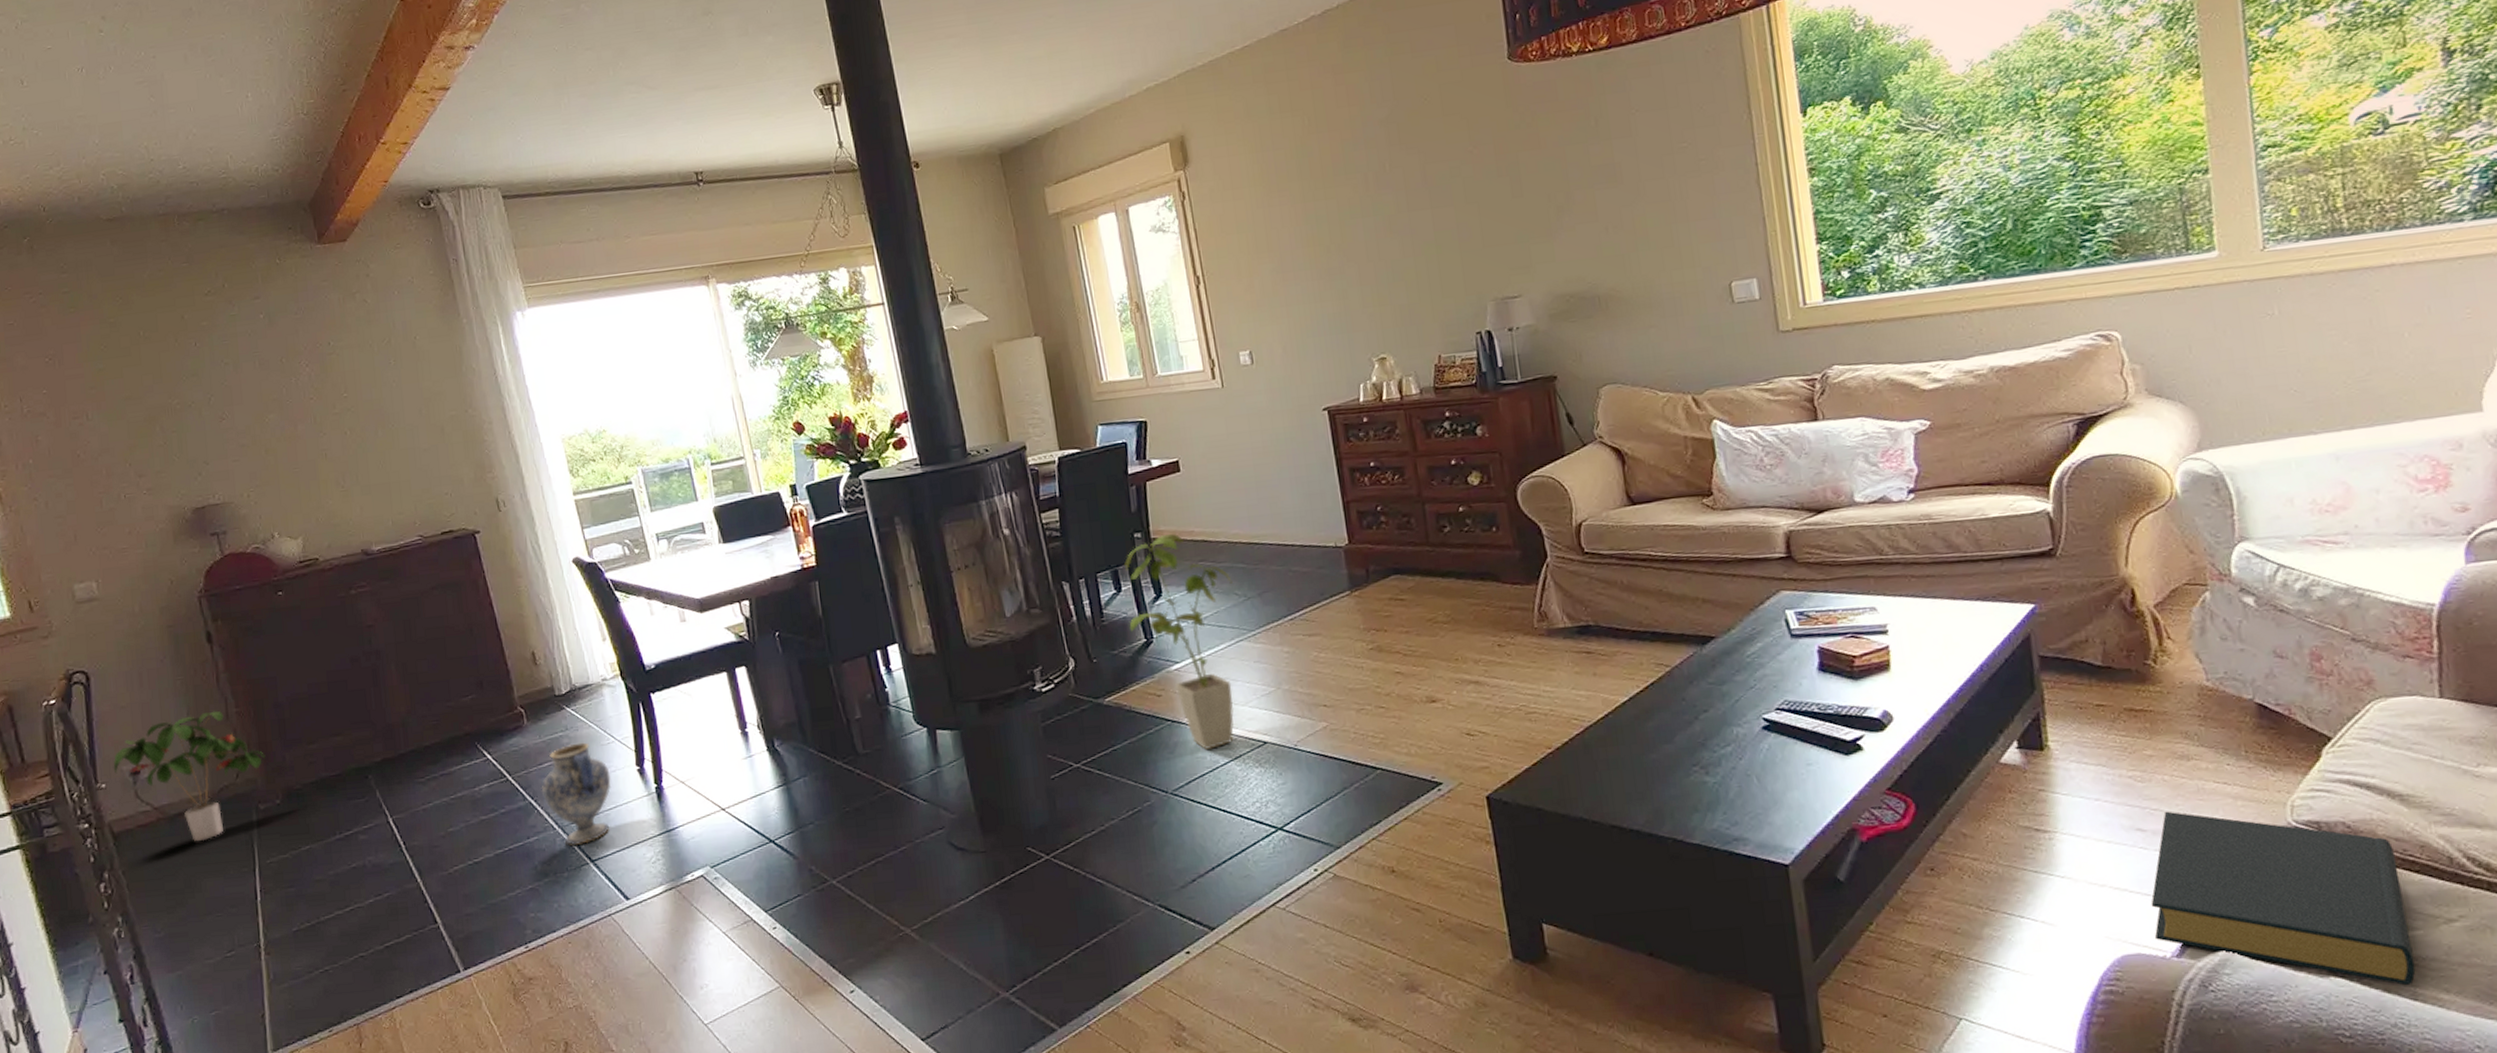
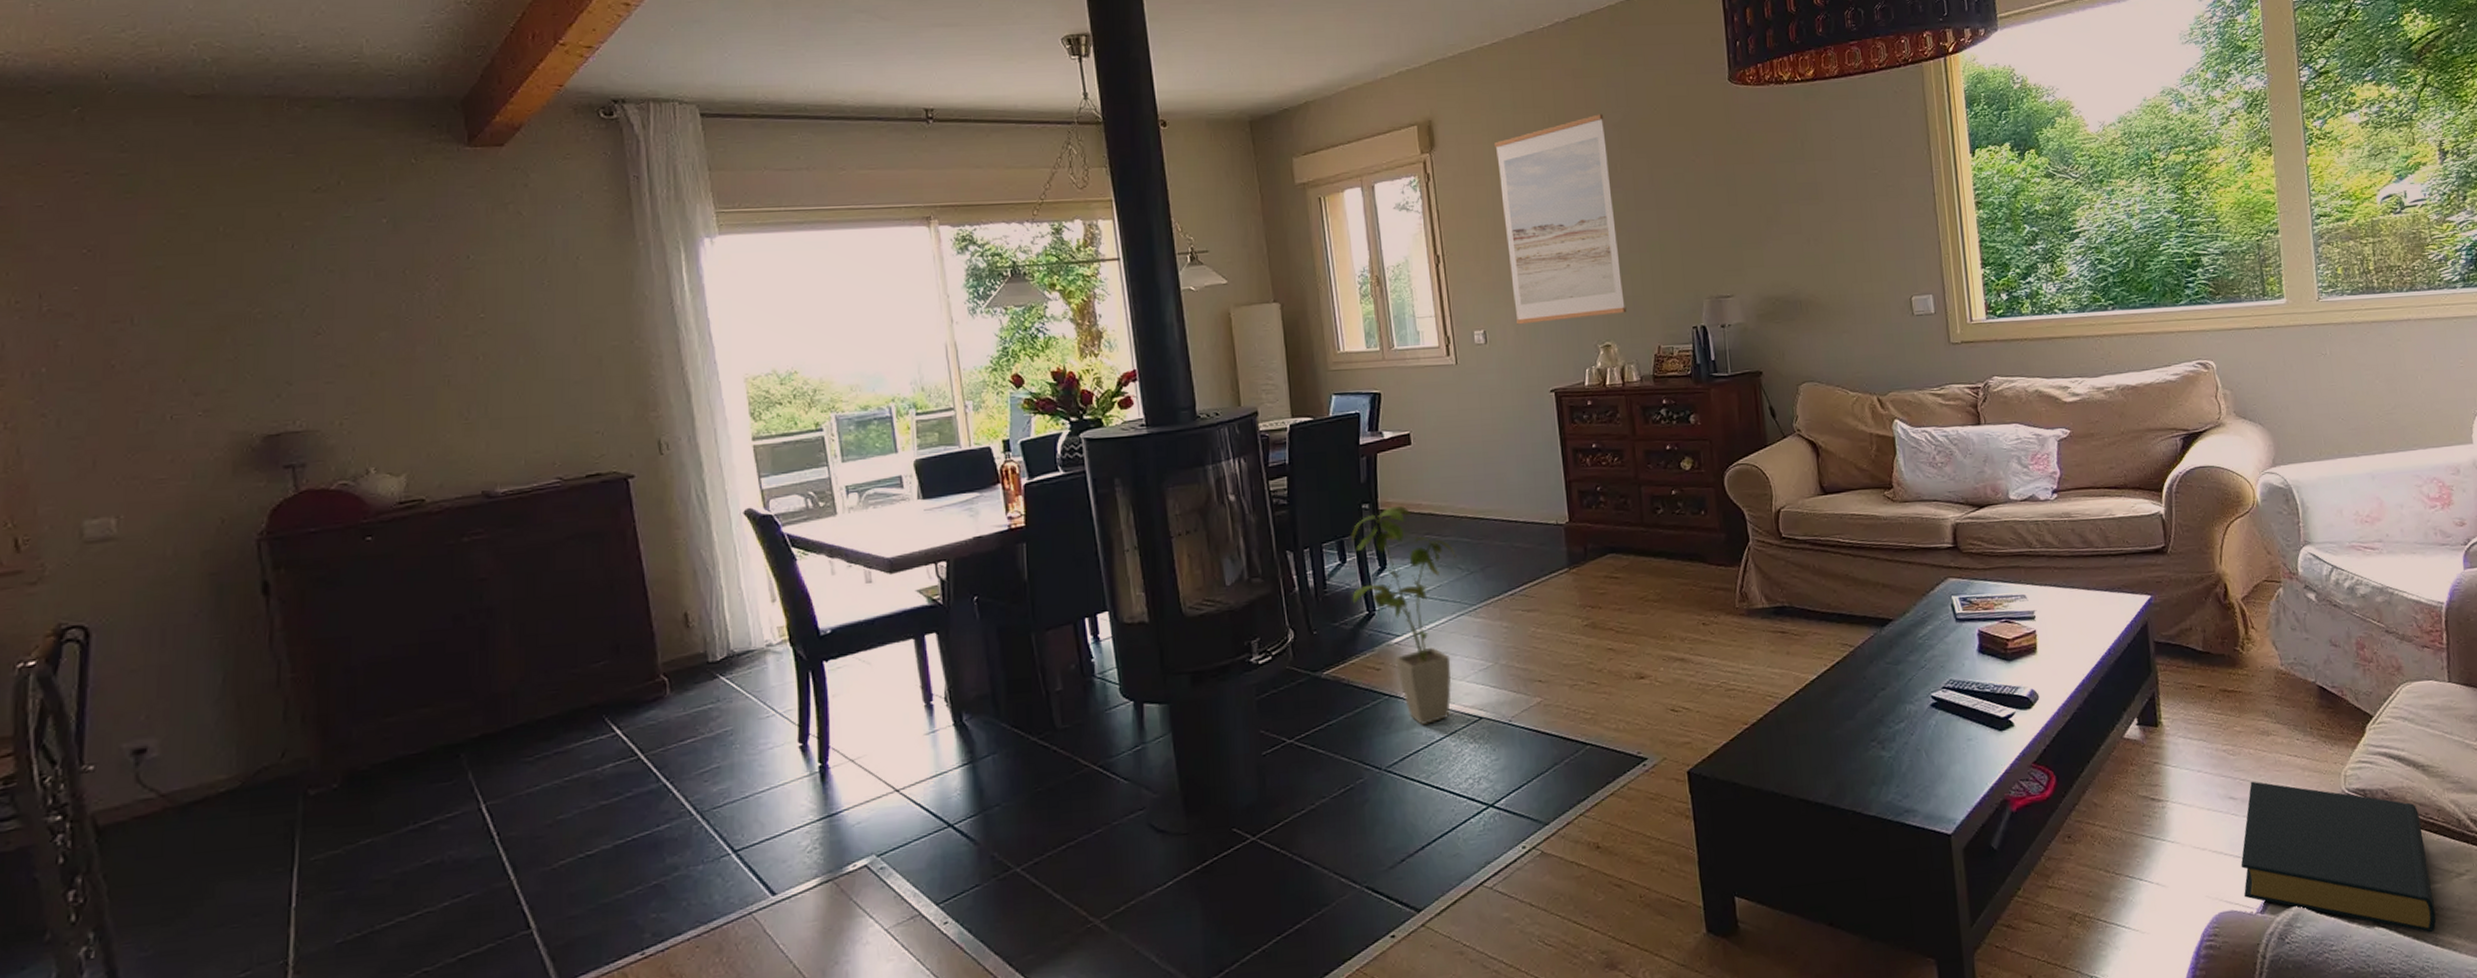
potted plant: present [113,710,266,842] -> none [108,676,325,836]
ceramic jug: present [541,742,612,846] -> none [680,715,767,834]
wall art: none [1251,110,1402,343] -> present [1494,114,1627,325]

